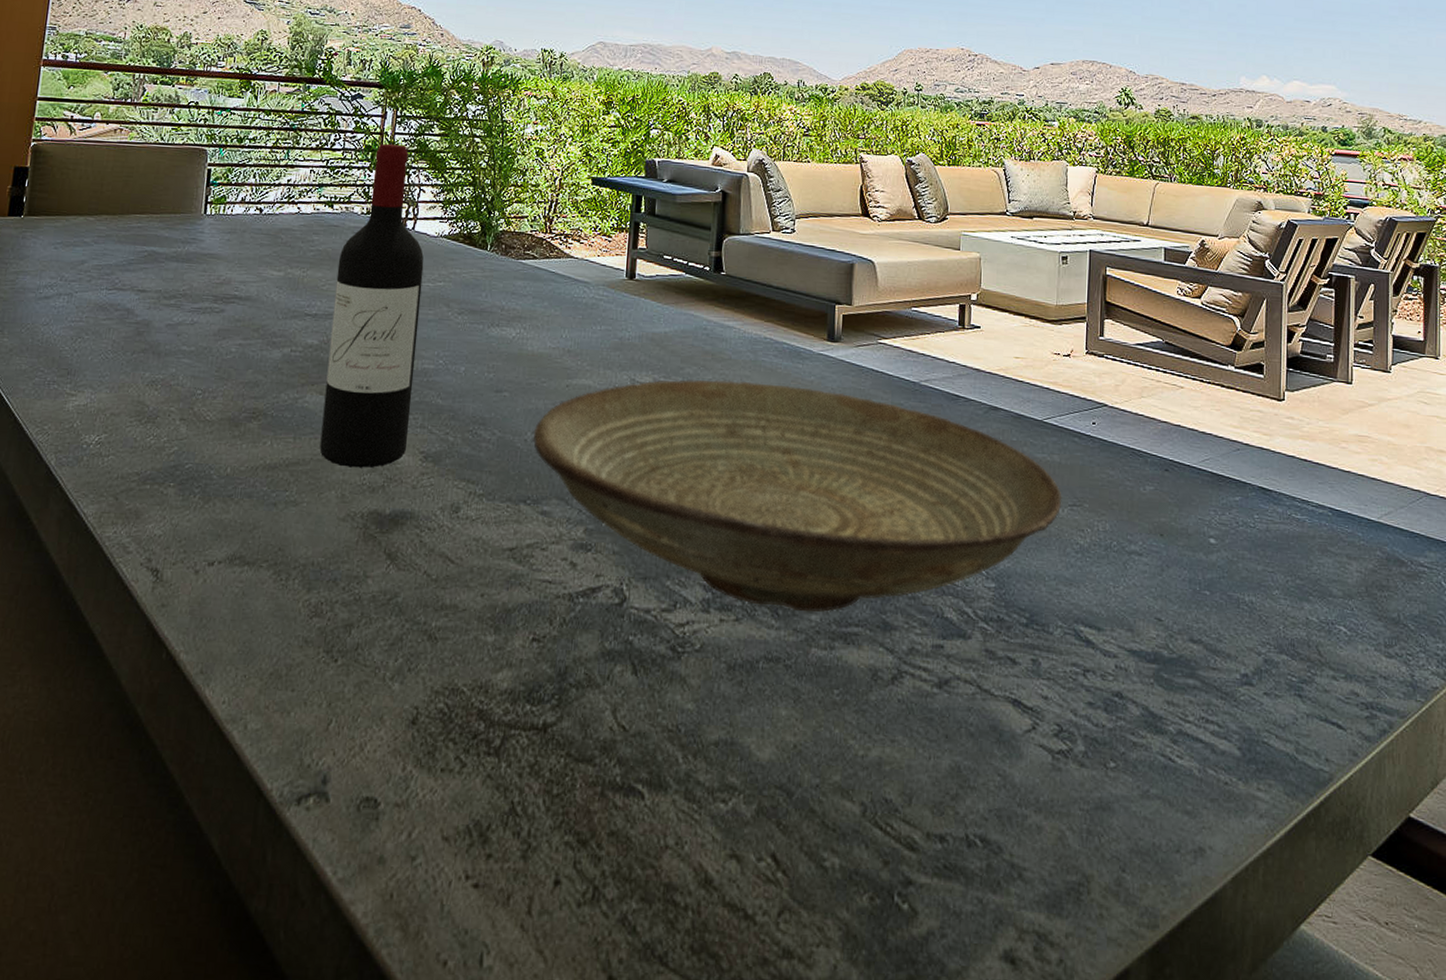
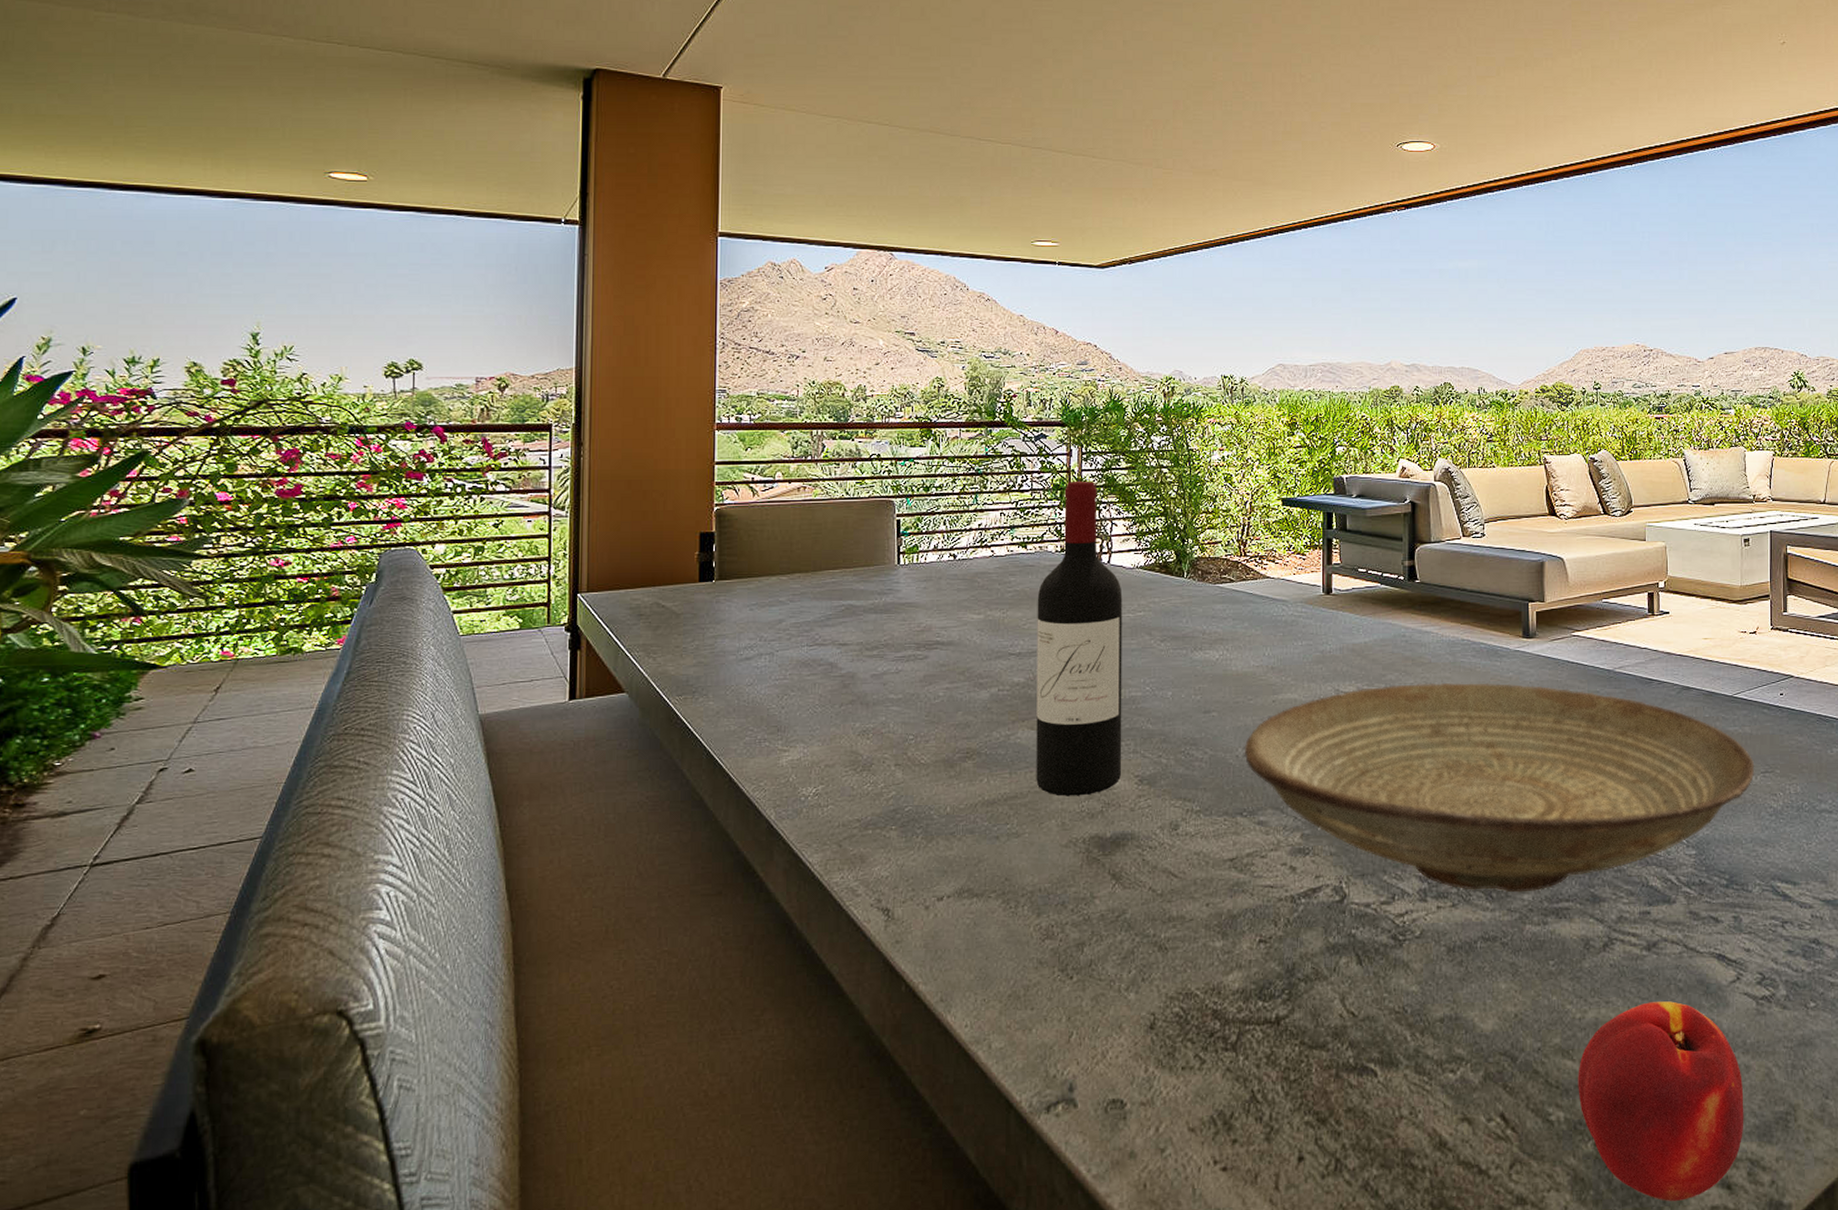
peach: none [856,745,1034,972] -> present [1578,1001,1744,1201]

